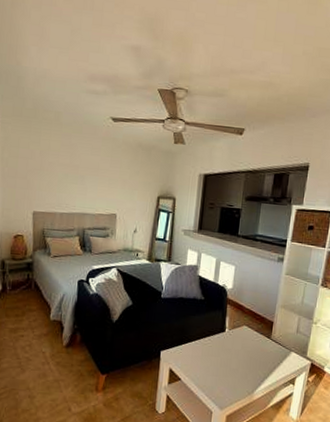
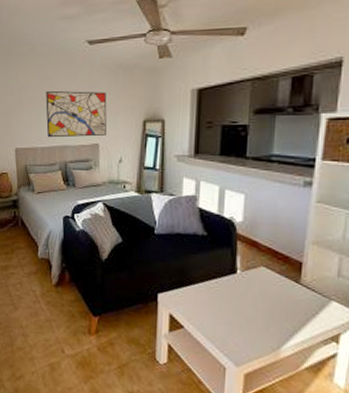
wall art: none [67,158,126,207] -> present [46,90,107,138]

